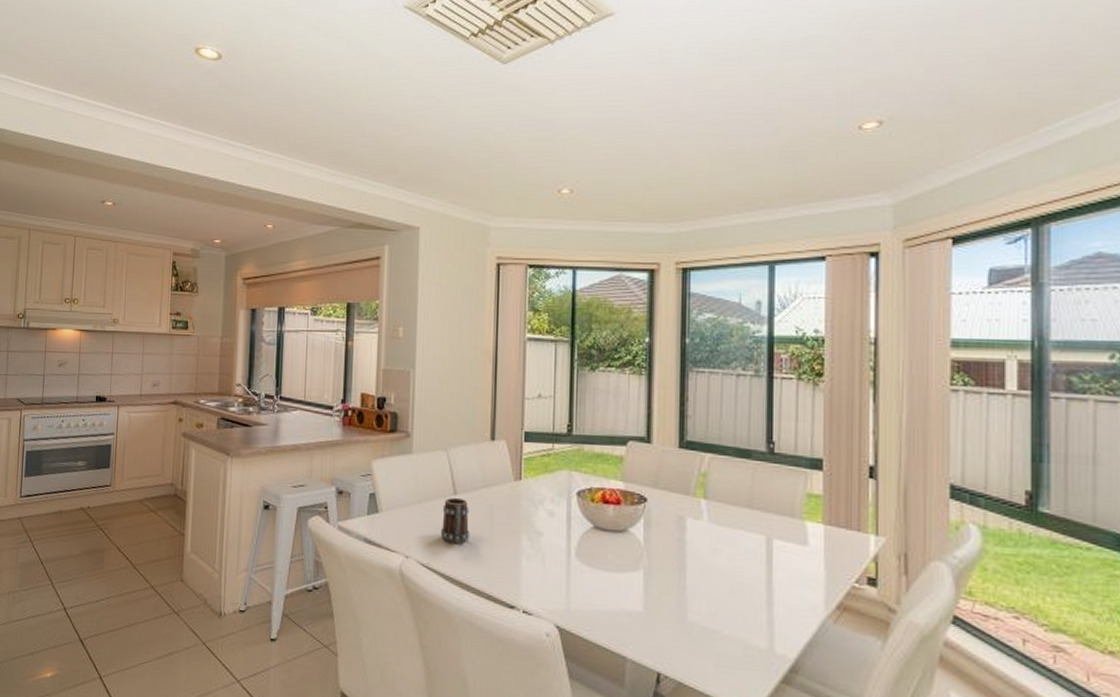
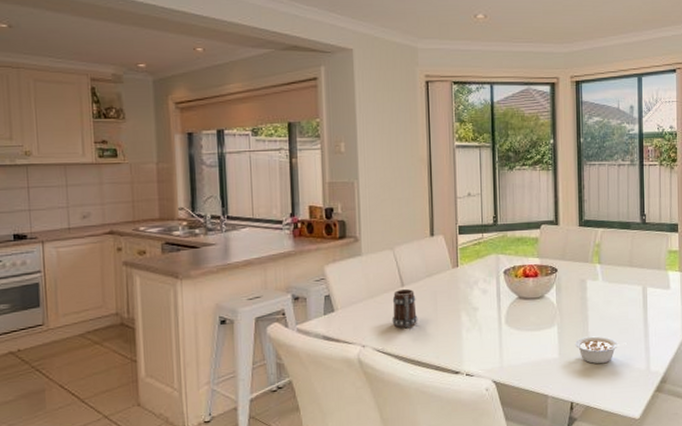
legume: none [667,590,740,631] -> present [575,336,627,364]

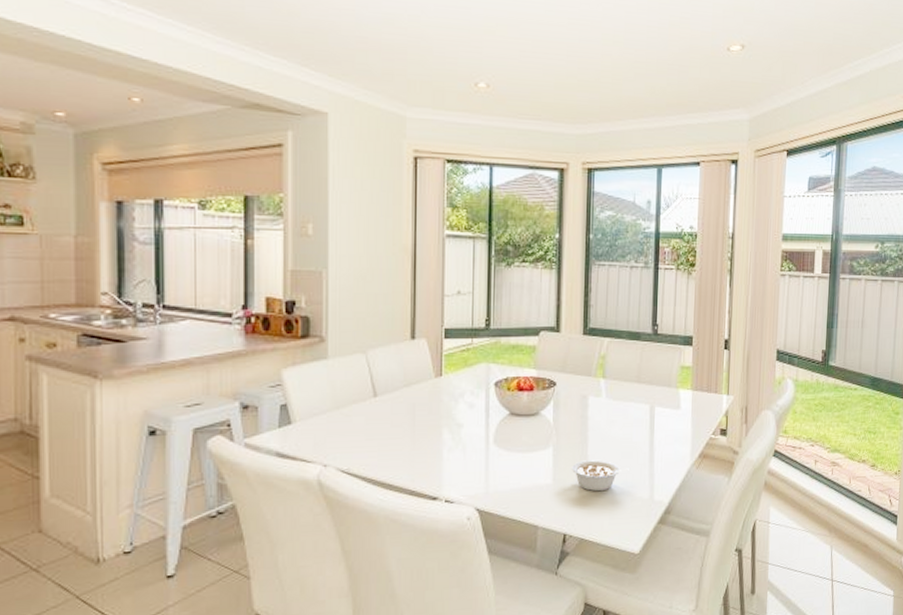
mug: present [392,288,418,329] -> none [360,399,392,446]

